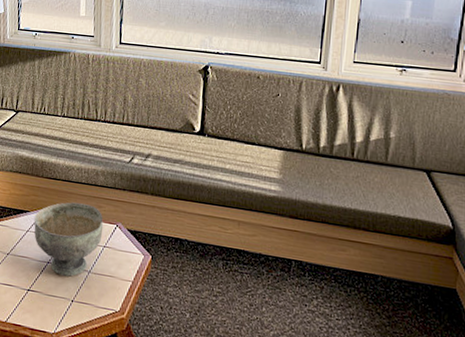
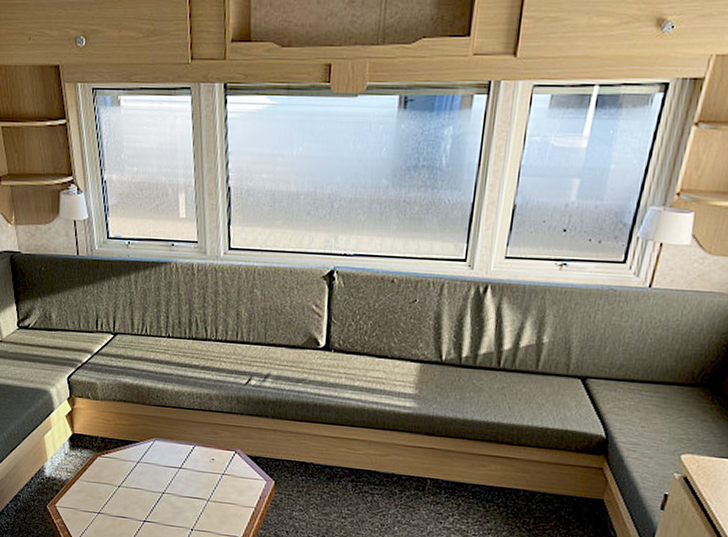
decorative bowl: present [33,202,104,277] -> none [144,430,221,506]

